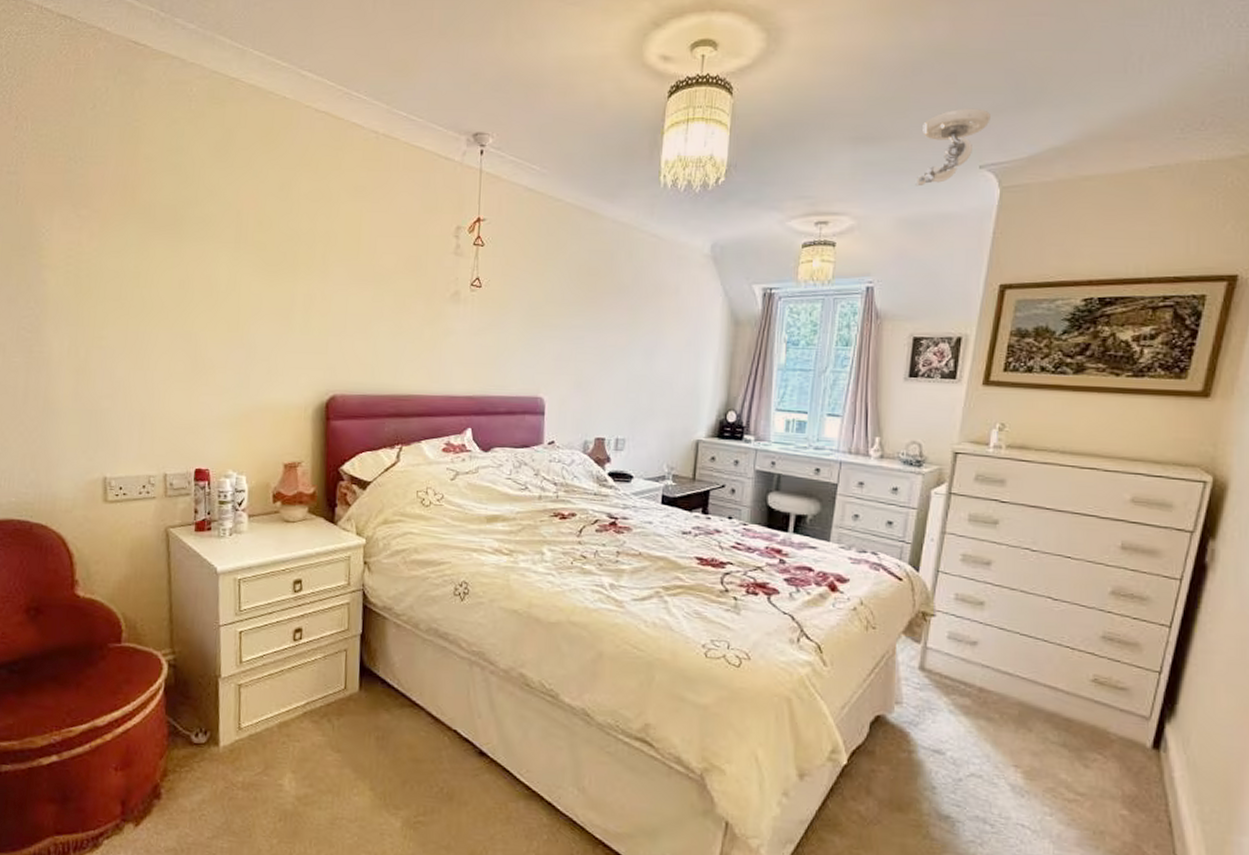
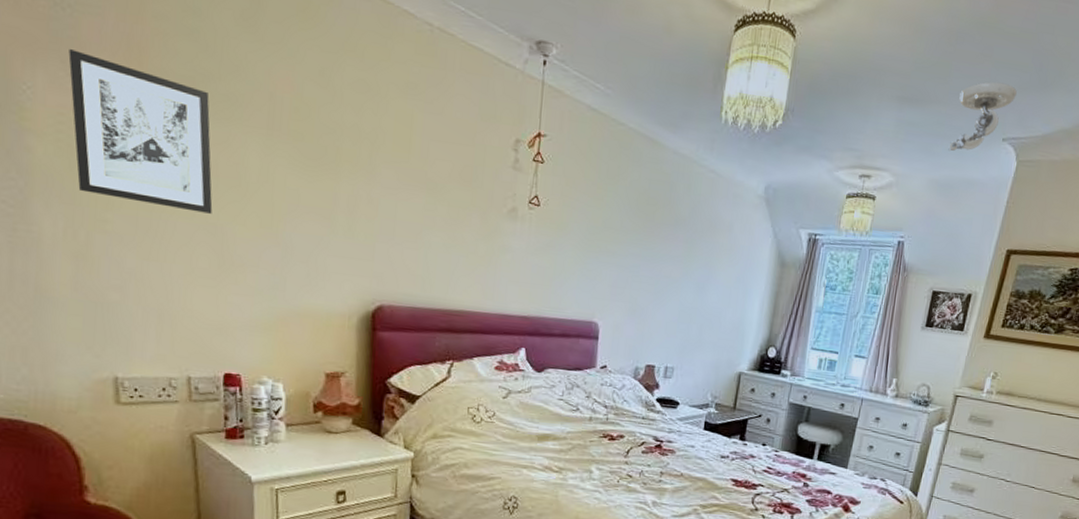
wall art: none [78,195,189,323] -> present [68,49,213,214]

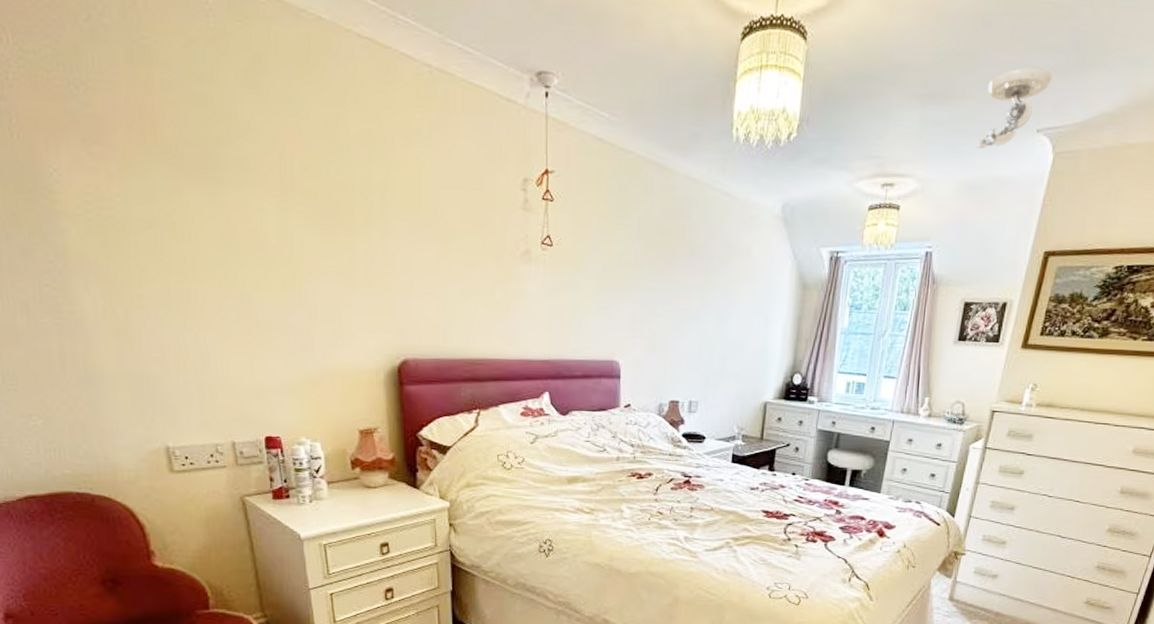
wall art: present [68,49,213,214] -> none [87,128,238,281]

